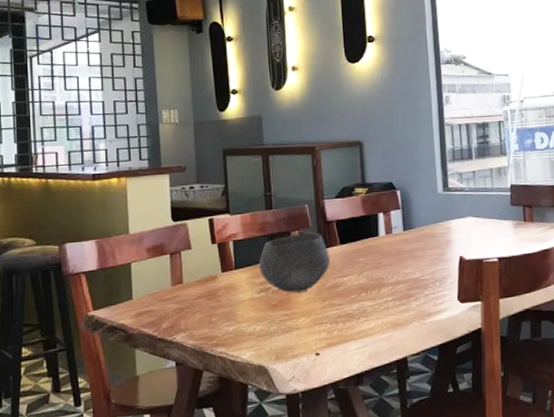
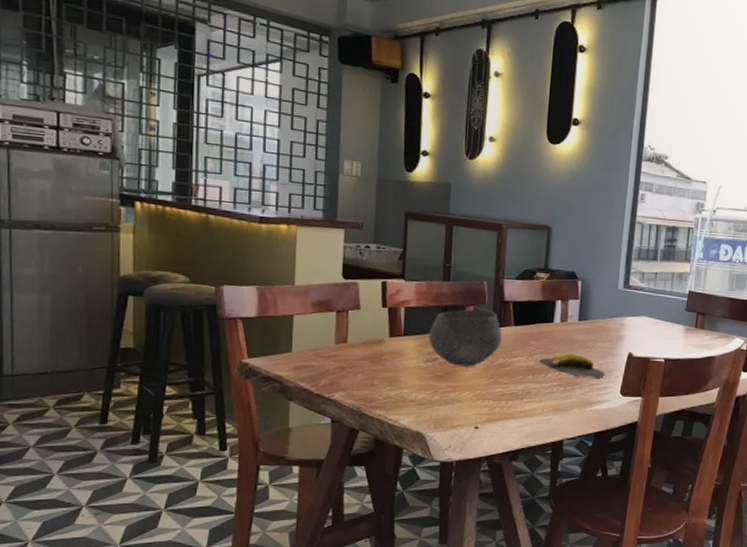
banana: none [370,264,439,290] -> present [539,352,605,379]

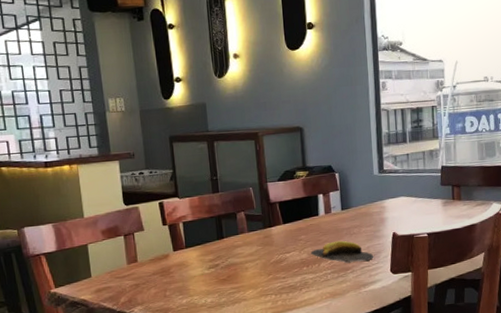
bowl: present [428,309,502,367] -> none [207,213,274,268]

